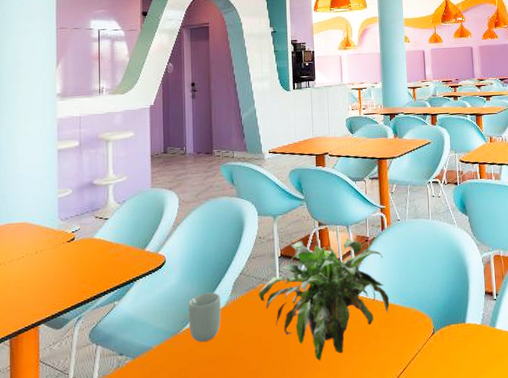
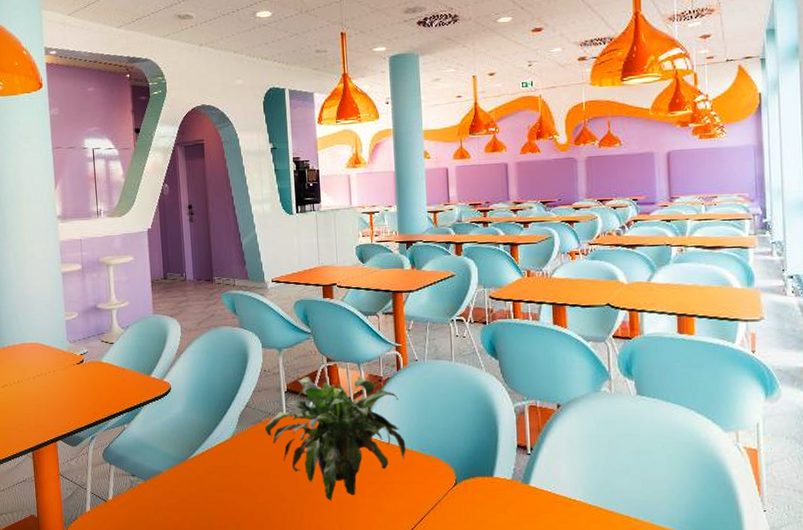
cup: present [188,292,222,343] -> none [195,423,228,471]

